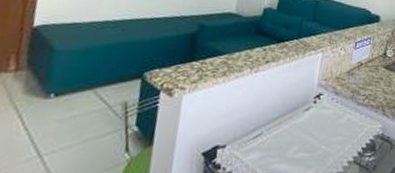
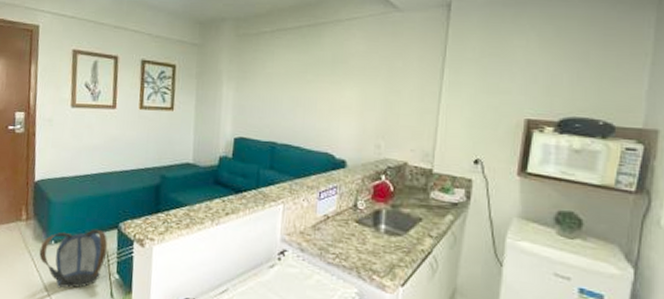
backpack: none [29,79,128,147] -> present [39,229,108,289]

